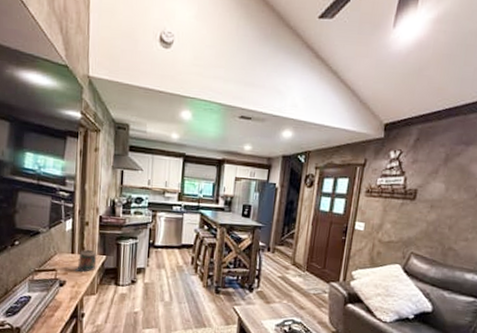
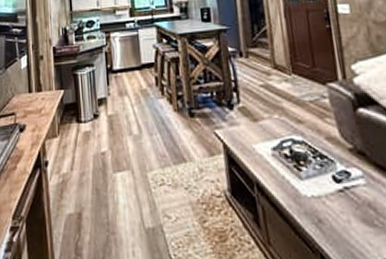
candle: present [75,249,97,272] -> none [34,85,55,112]

